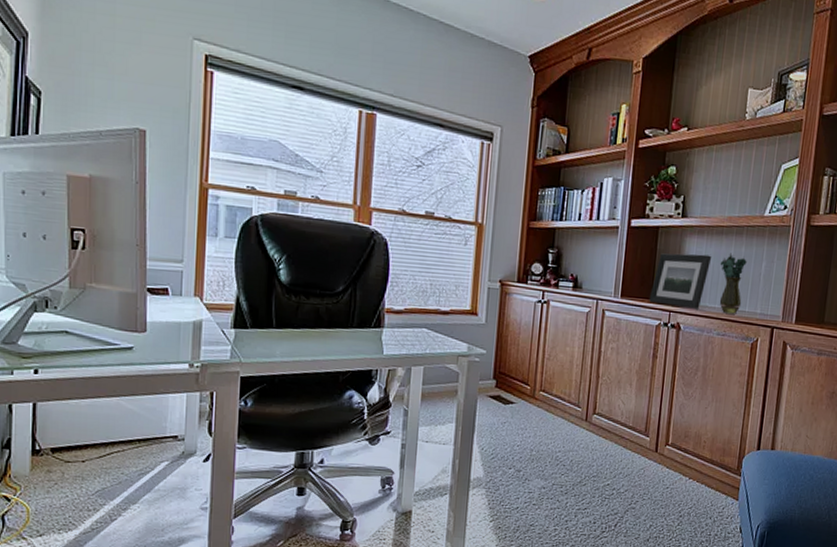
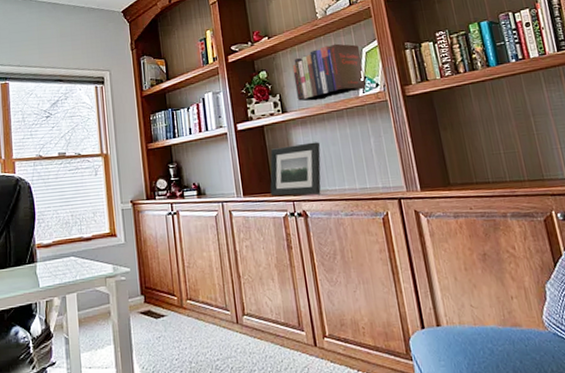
books: none [702,152,779,212] -> present [292,43,366,102]
vase: present [719,254,747,314] -> none [329,137,362,194]

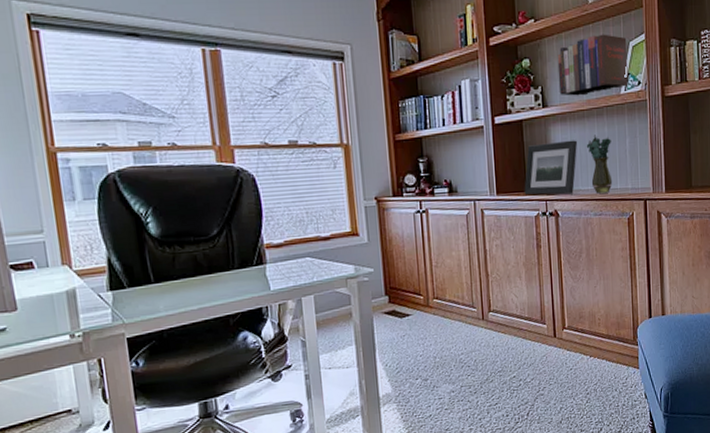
vase: none [329,137,362,194] -> present [586,136,613,194]

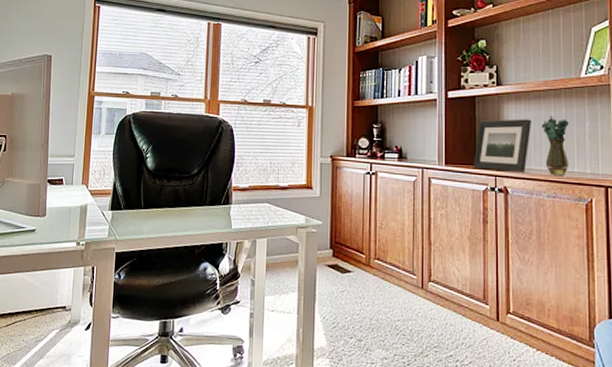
books: present [557,34,628,96] -> none [514,19,589,77]

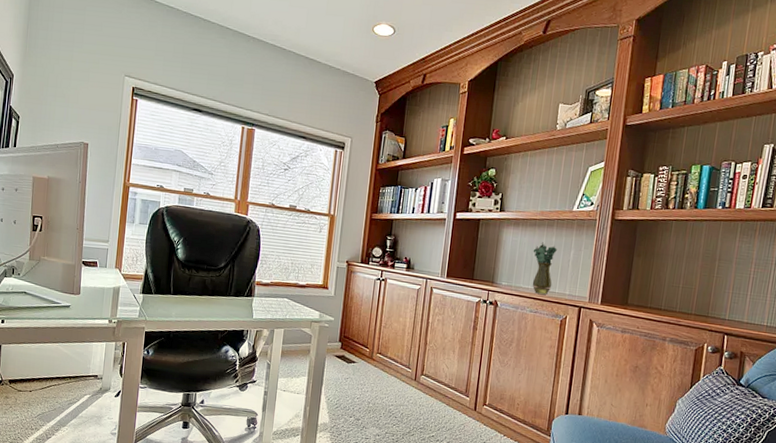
picture frame: present [473,119,531,173] -> none [470,241,525,290]

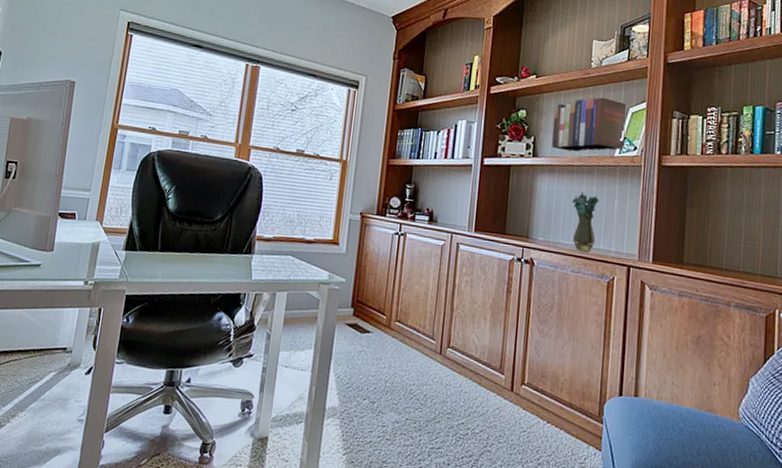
books: none [517,157,586,207] -> present [552,97,627,152]

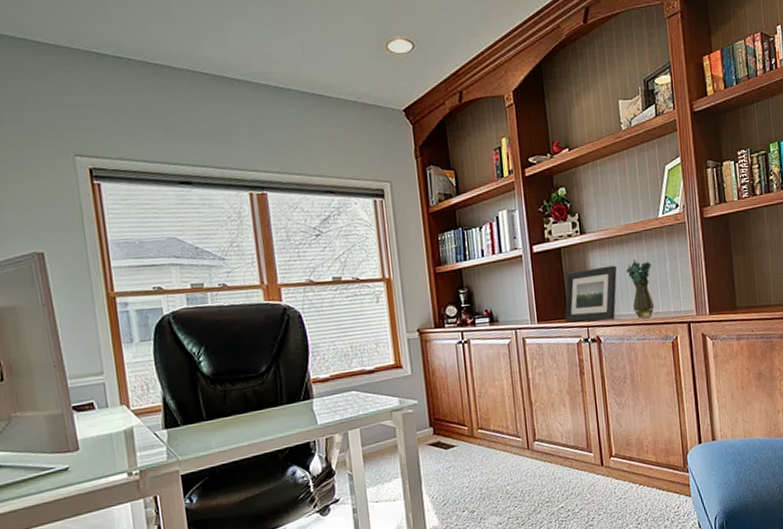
picture frame: none [502,190,563,246] -> present [565,265,617,323]
books: present [552,97,627,152] -> none [593,159,666,222]

